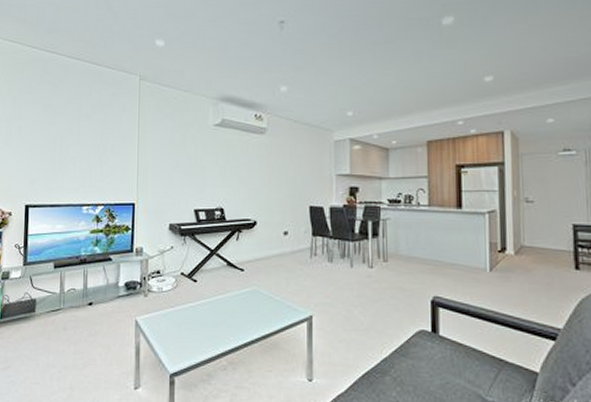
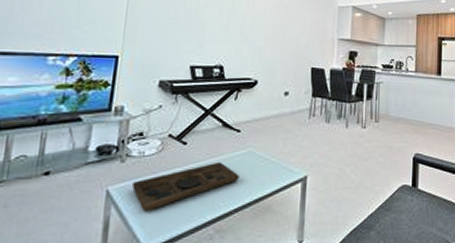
decorative tray: none [155,298,246,340] -> present [132,161,239,211]

